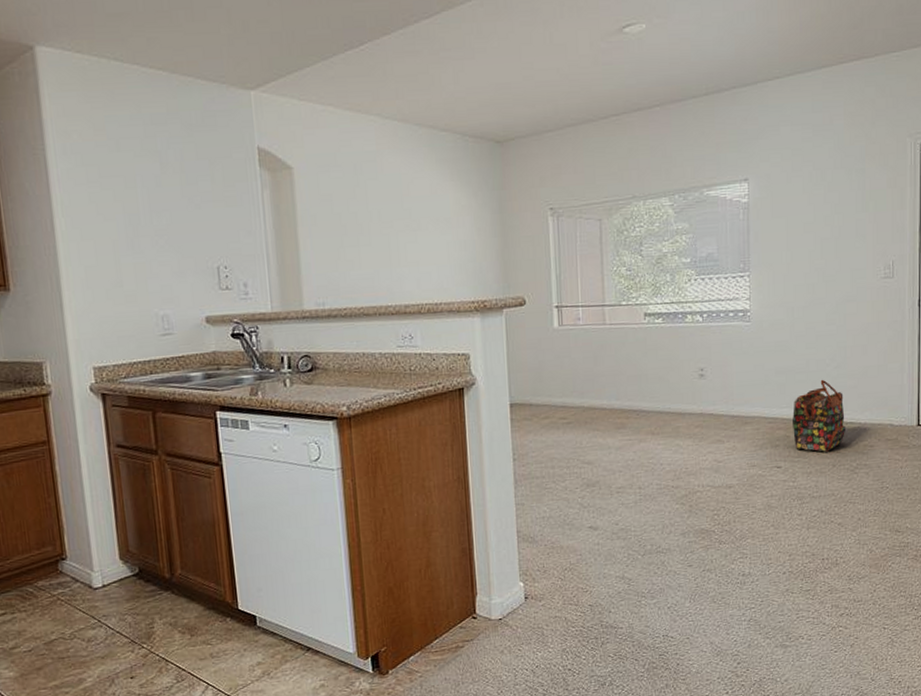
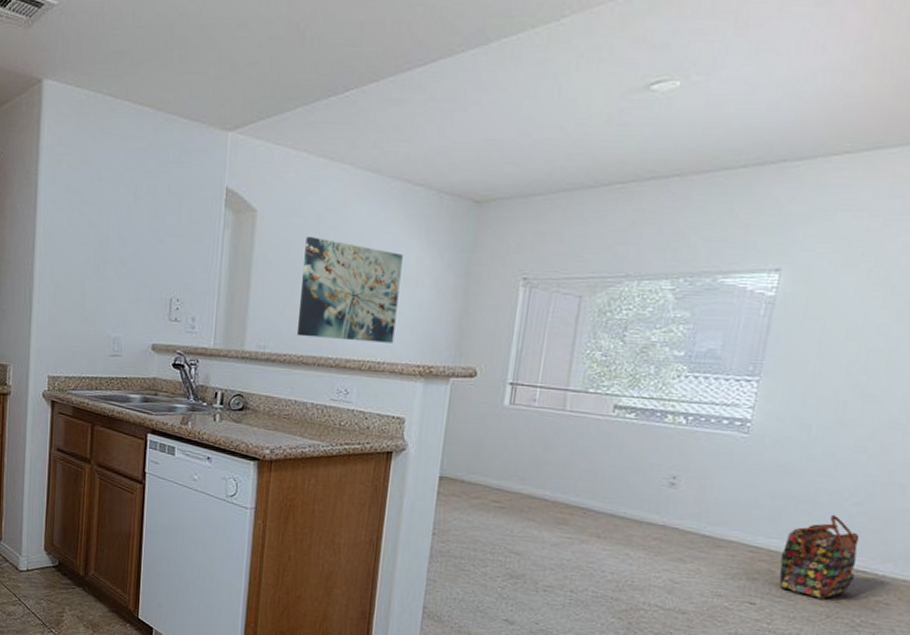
wall art: none [347,189,446,289] -> present [296,237,403,343]

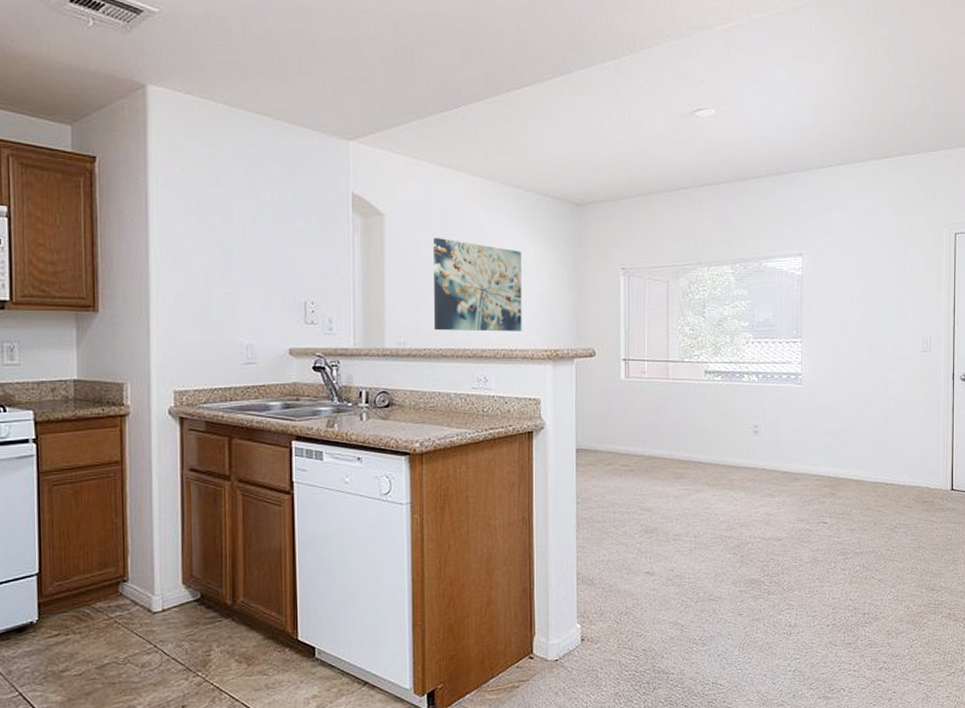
backpack: present [779,514,860,599] -> none [838,442,887,511]

